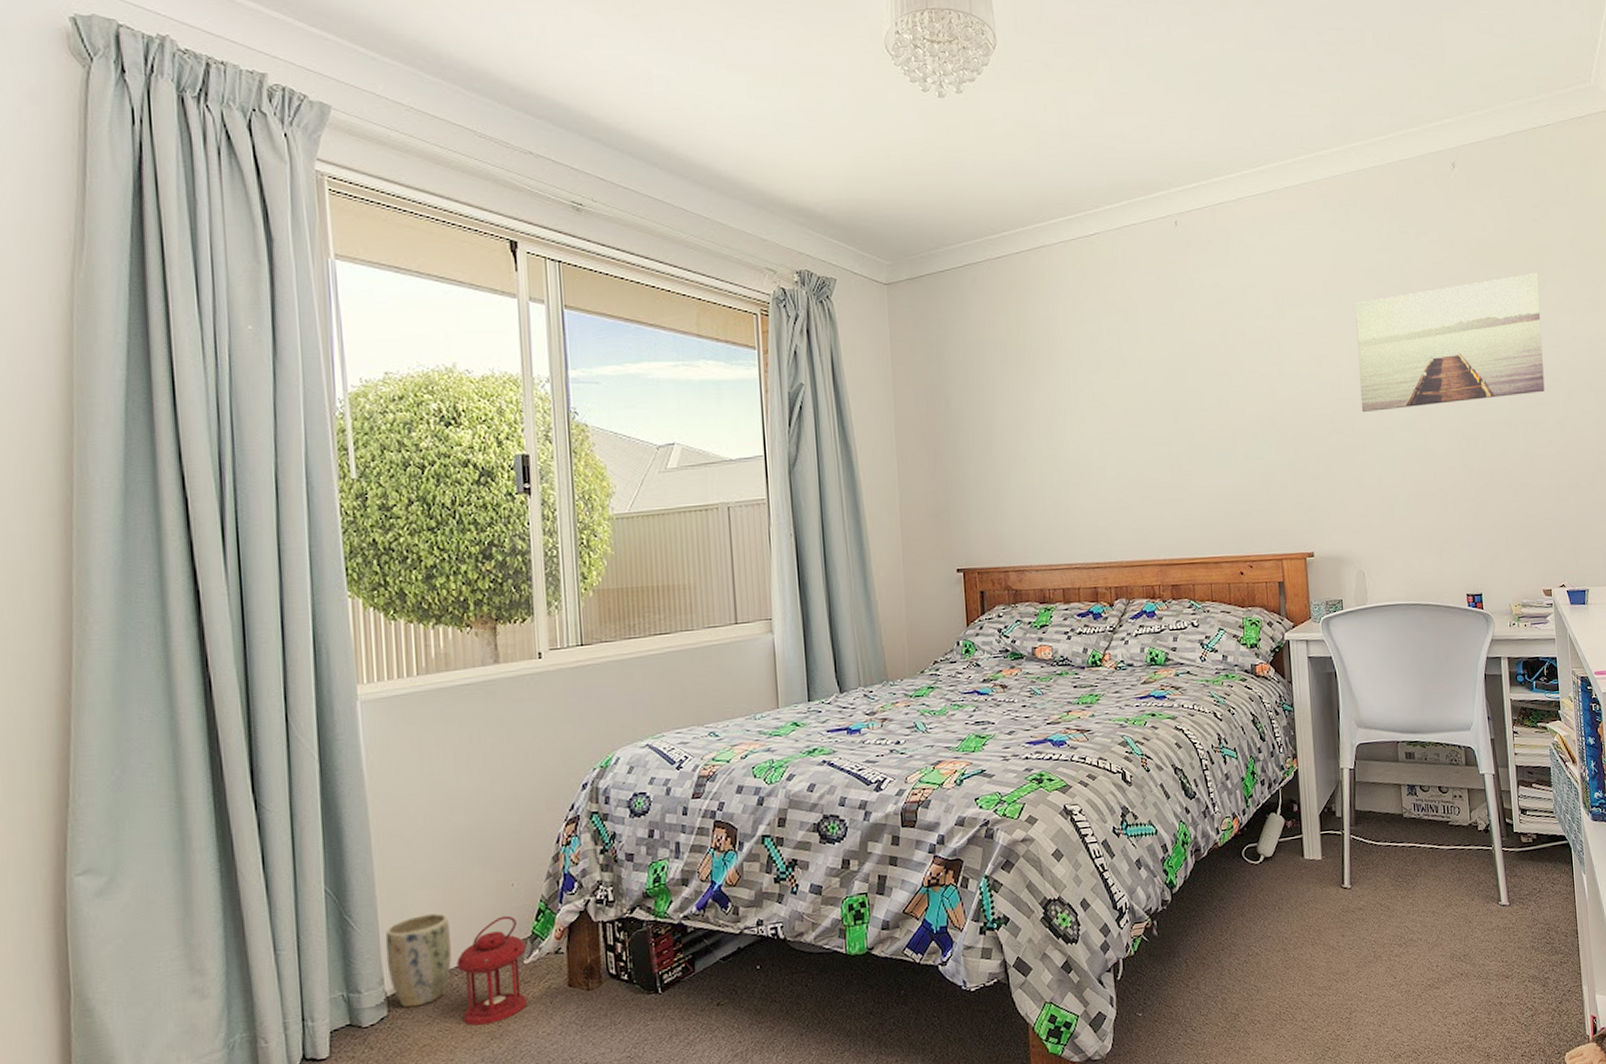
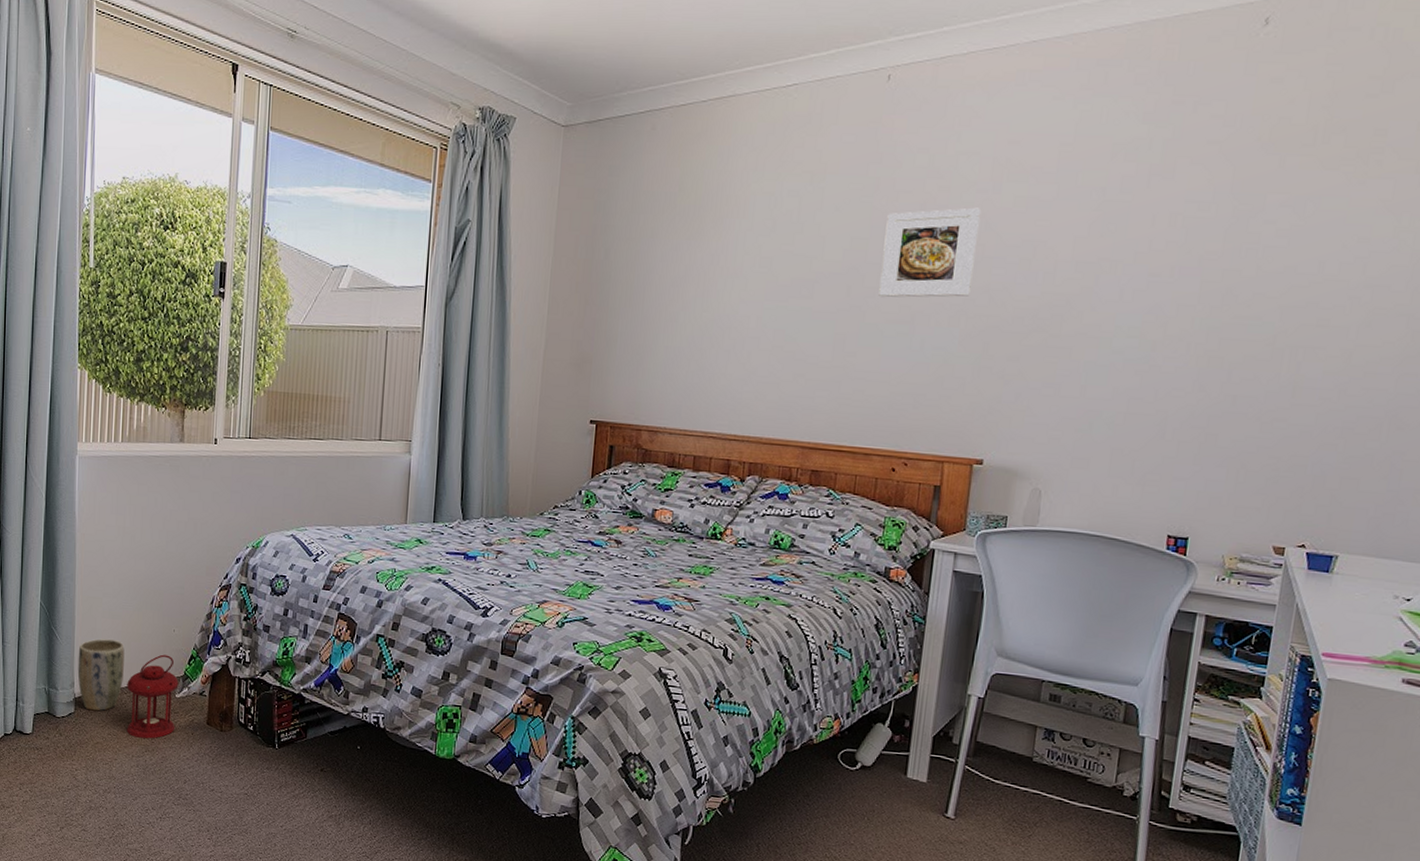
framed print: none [1196,331,1276,418] -> present [878,207,980,298]
wall art: present [1355,273,1545,412] -> none [1076,163,1358,312]

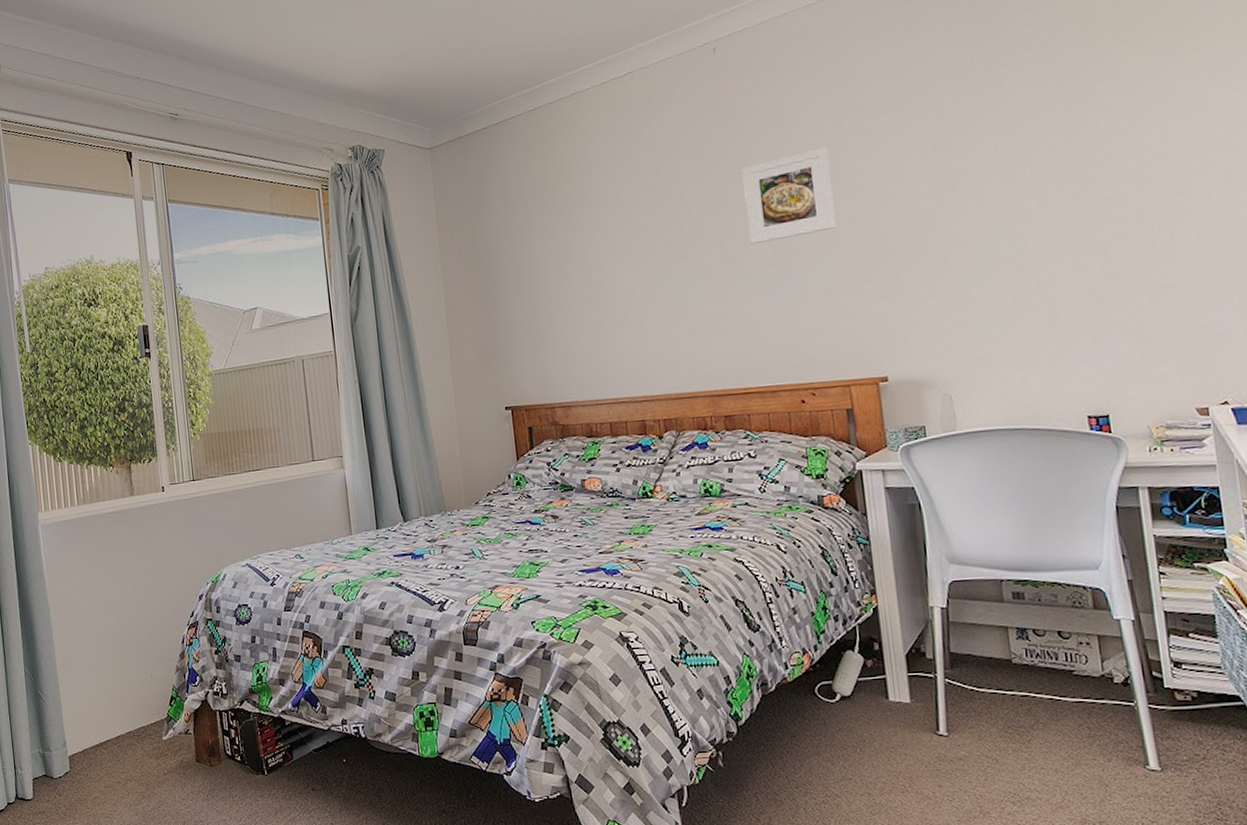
plant pot: present [77,638,125,711] -> none [65,694,112,767]
lantern: present [126,654,179,739] -> none [115,700,167,786]

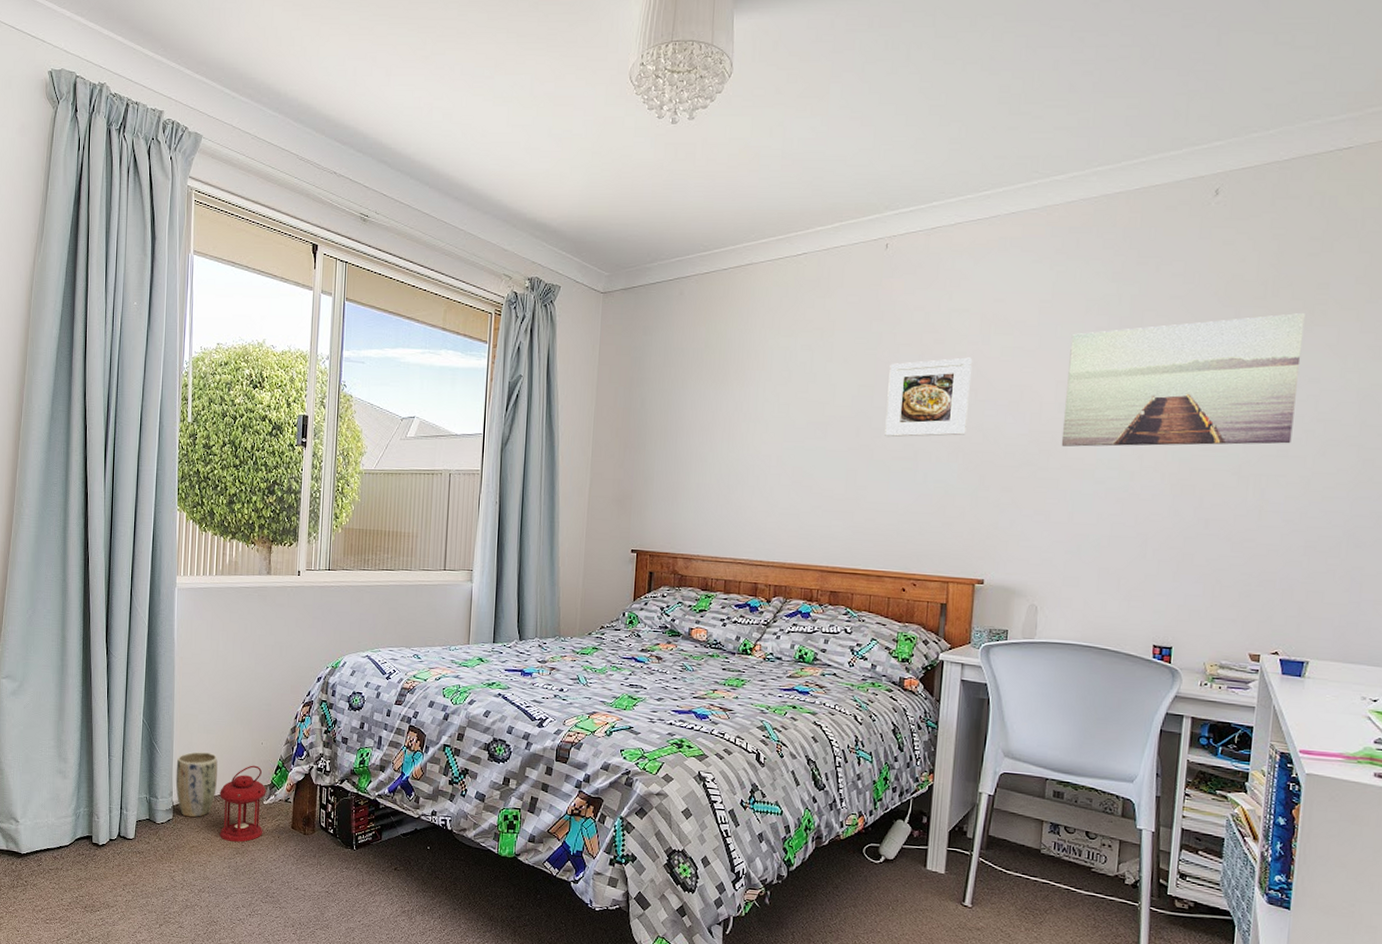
plant pot: none [65,694,112,767] -> present [175,751,218,818]
lantern: none [115,700,167,786] -> present [219,765,266,842]
wall art: none [928,40,1190,222] -> present [1061,313,1305,447]

